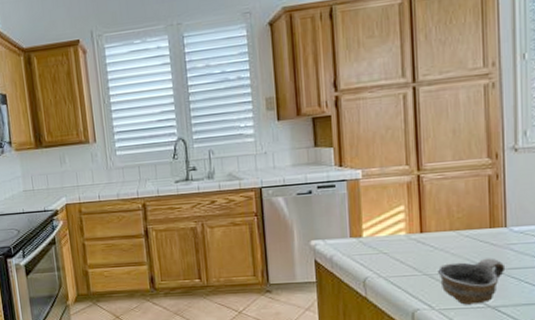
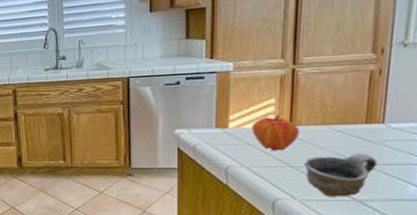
fruit: none [384,221,431,260] -> present [251,114,300,151]

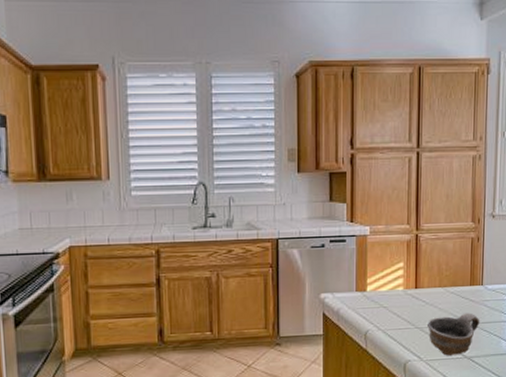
fruit: present [251,114,300,151] -> none [385,277,423,314]

